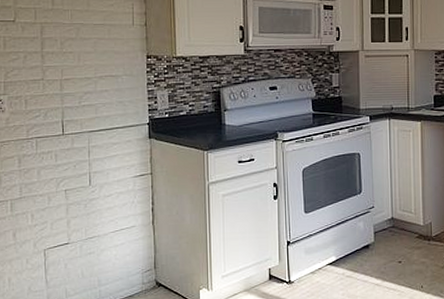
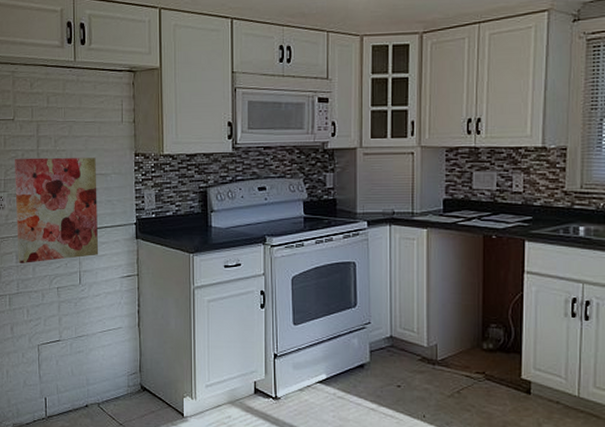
wall art: none [16,59,110,168] -> present [15,157,99,264]

